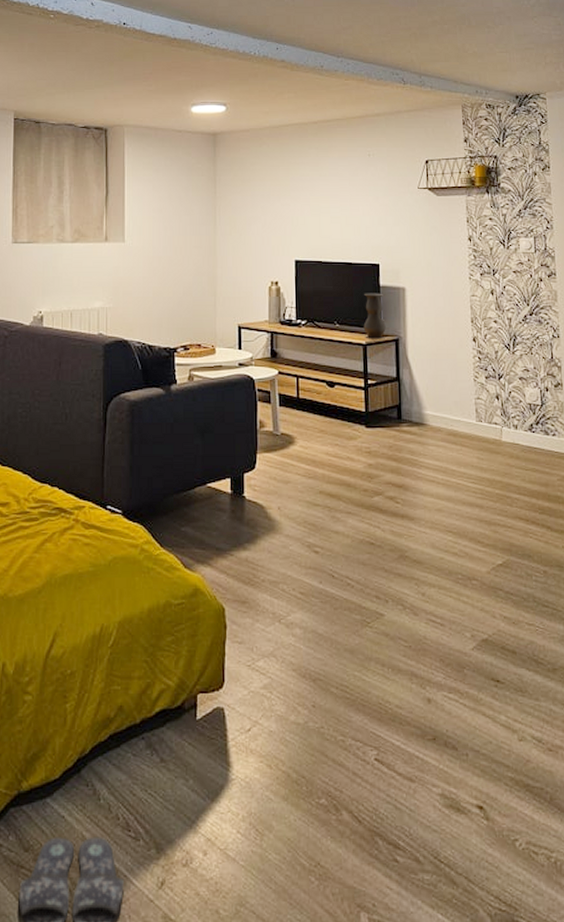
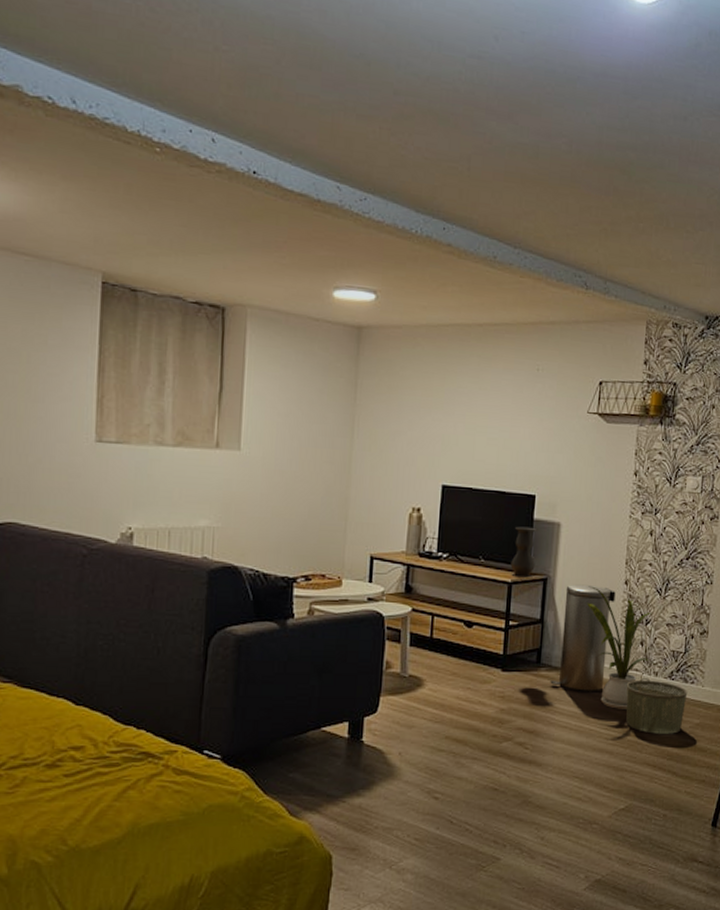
pedal bin: none [413,343,466,446] -> present [550,584,616,692]
house plant: none [438,344,513,464] -> present [586,586,655,711]
basket: none [487,430,551,488] -> present [626,677,688,735]

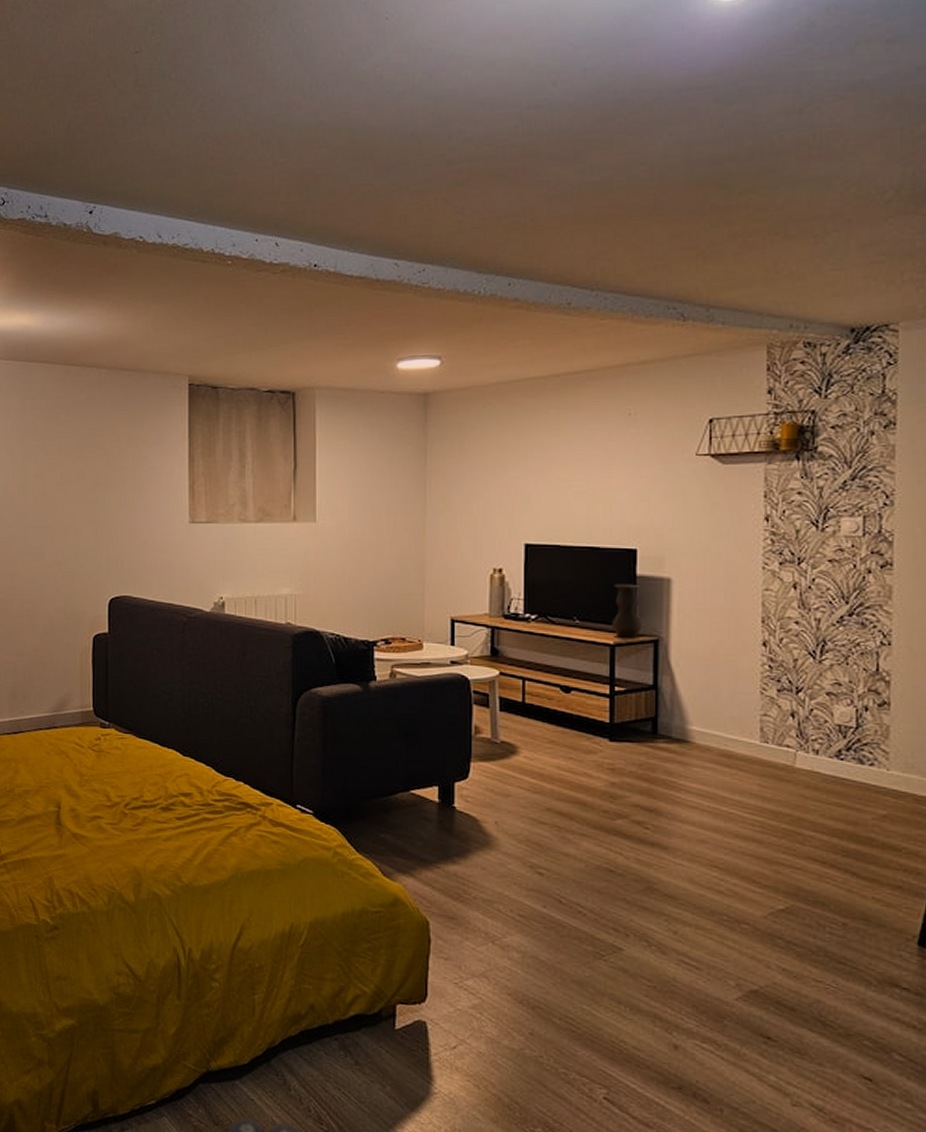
pedal bin: present [550,584,616,692] -> none [671,646,751,770]
house plant: present [586,586,655,711] -> none [711,648,813,793]
basket: present [626,677,688,735] -> none [774,755,866,826]

